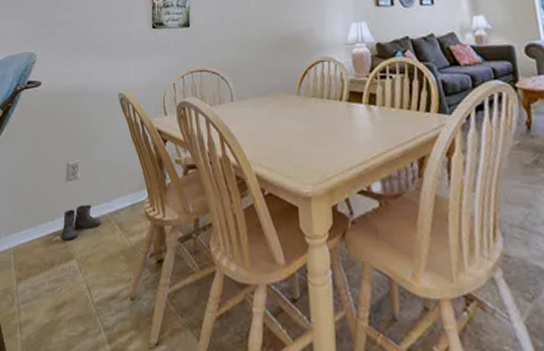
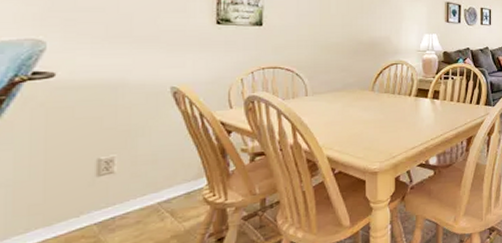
boots: present [61,204,101,241] -> none [90,197,147,235]

